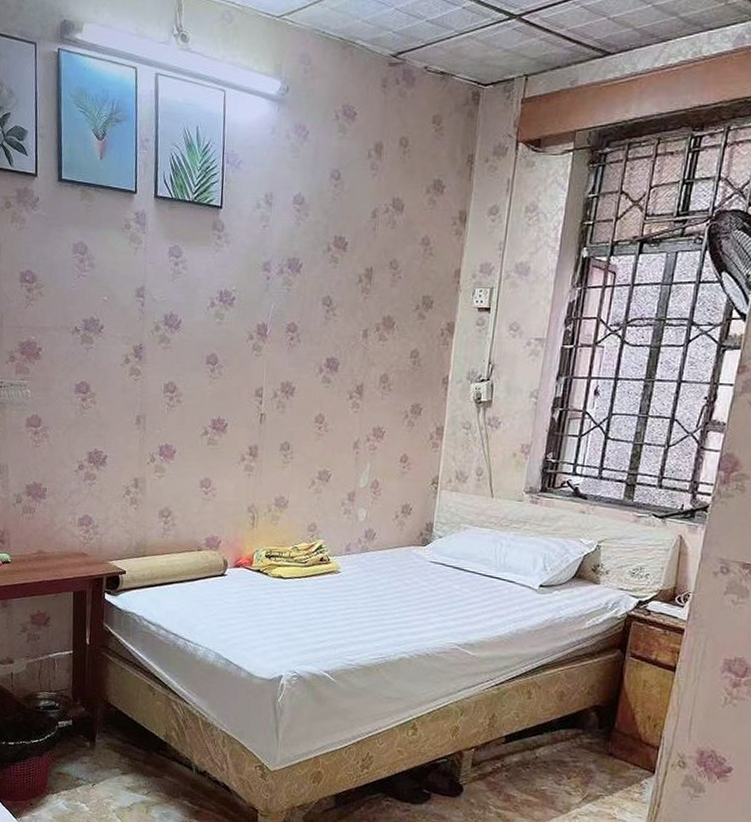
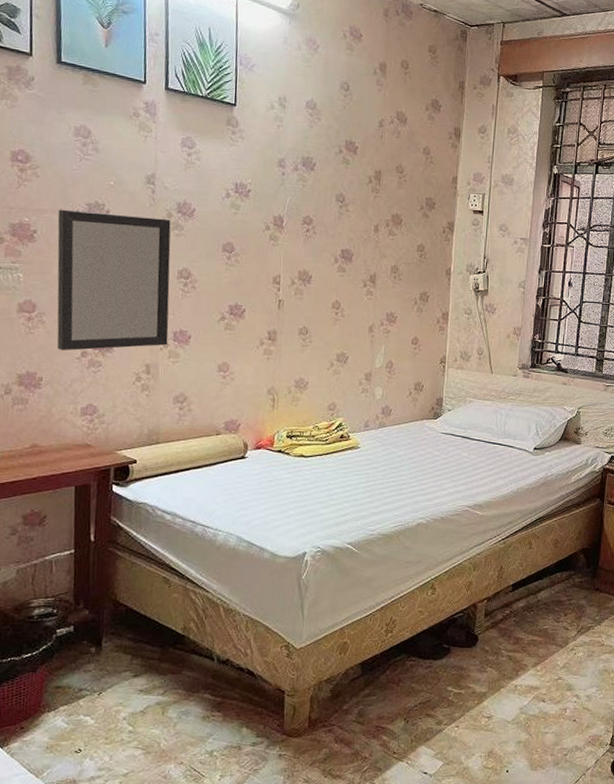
home mirror: none [58,326,159,464] -> present [57,209,171,351]

